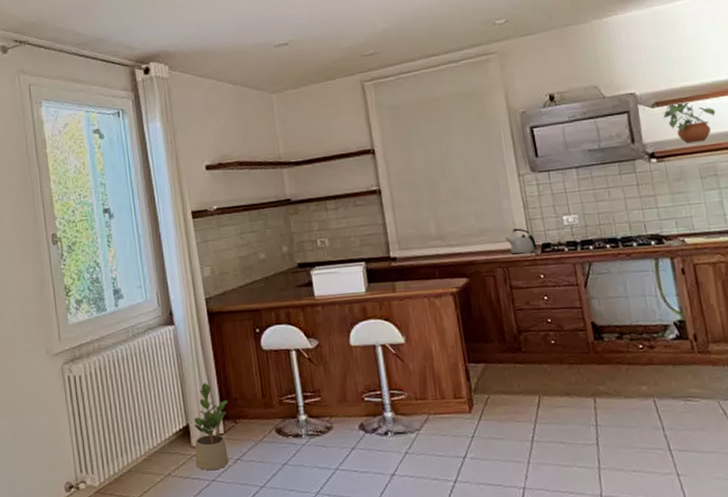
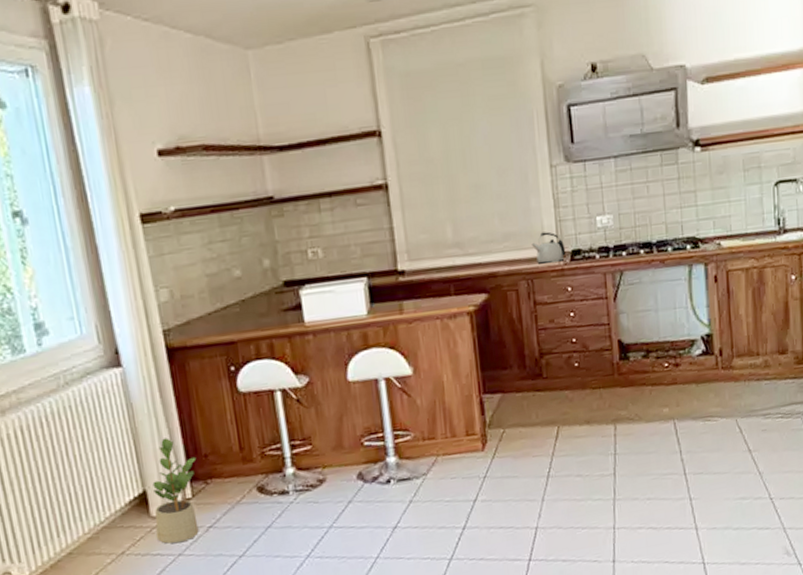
potted plant: present [662,99,715,144] -> none [711,75,766,129]

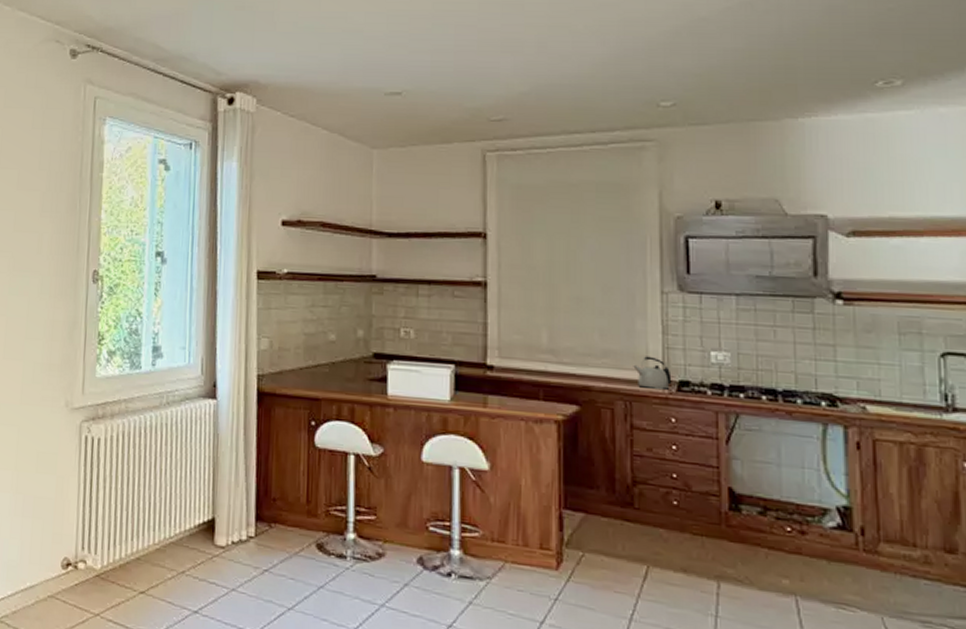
potted plant: present [152,438,199,544] -> none [216,473,266,578]

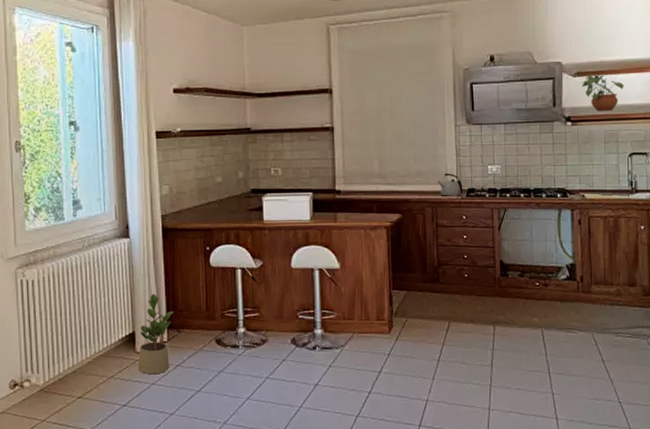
potted plant: none [216,473,266,578] -> present [138,294,174,375]
potted plant: none [859,231,930,289] -> present [581,72,624,112]

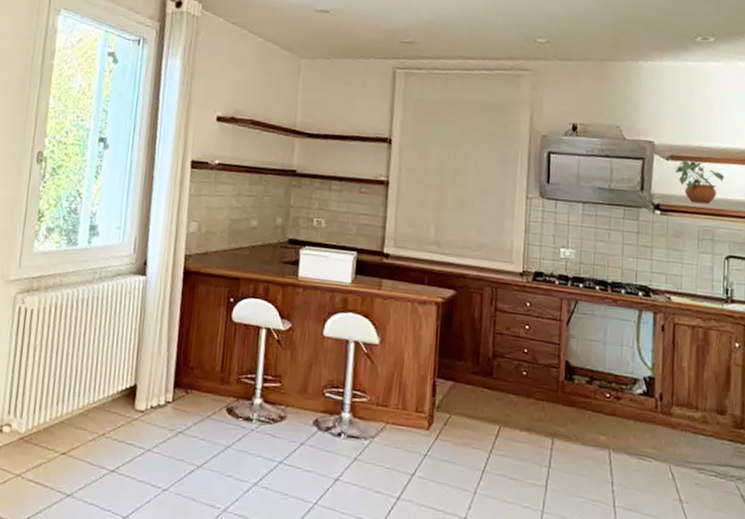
potted plant: present [138,294,174,375] -> none [135,344,184,439]
kettle: present [437,173,463,197] -> none [500,250,530,280]

